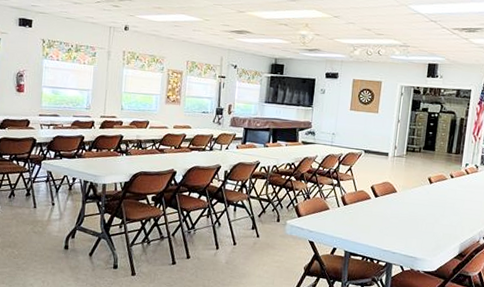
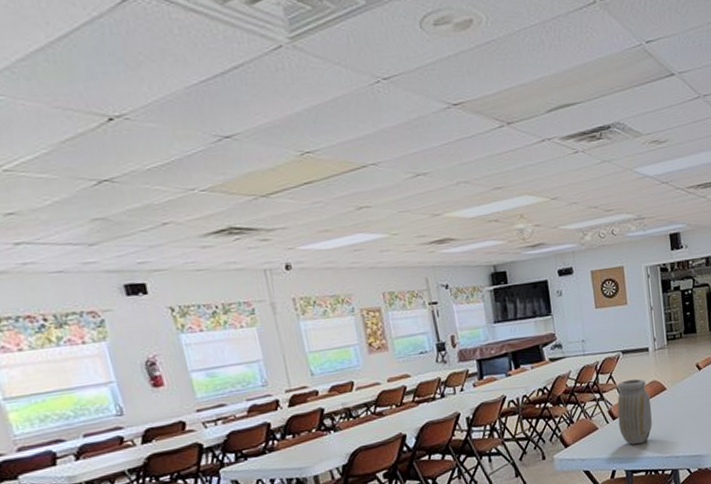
vase: none [347,175,381,232] -> present [617,378,652,445]

